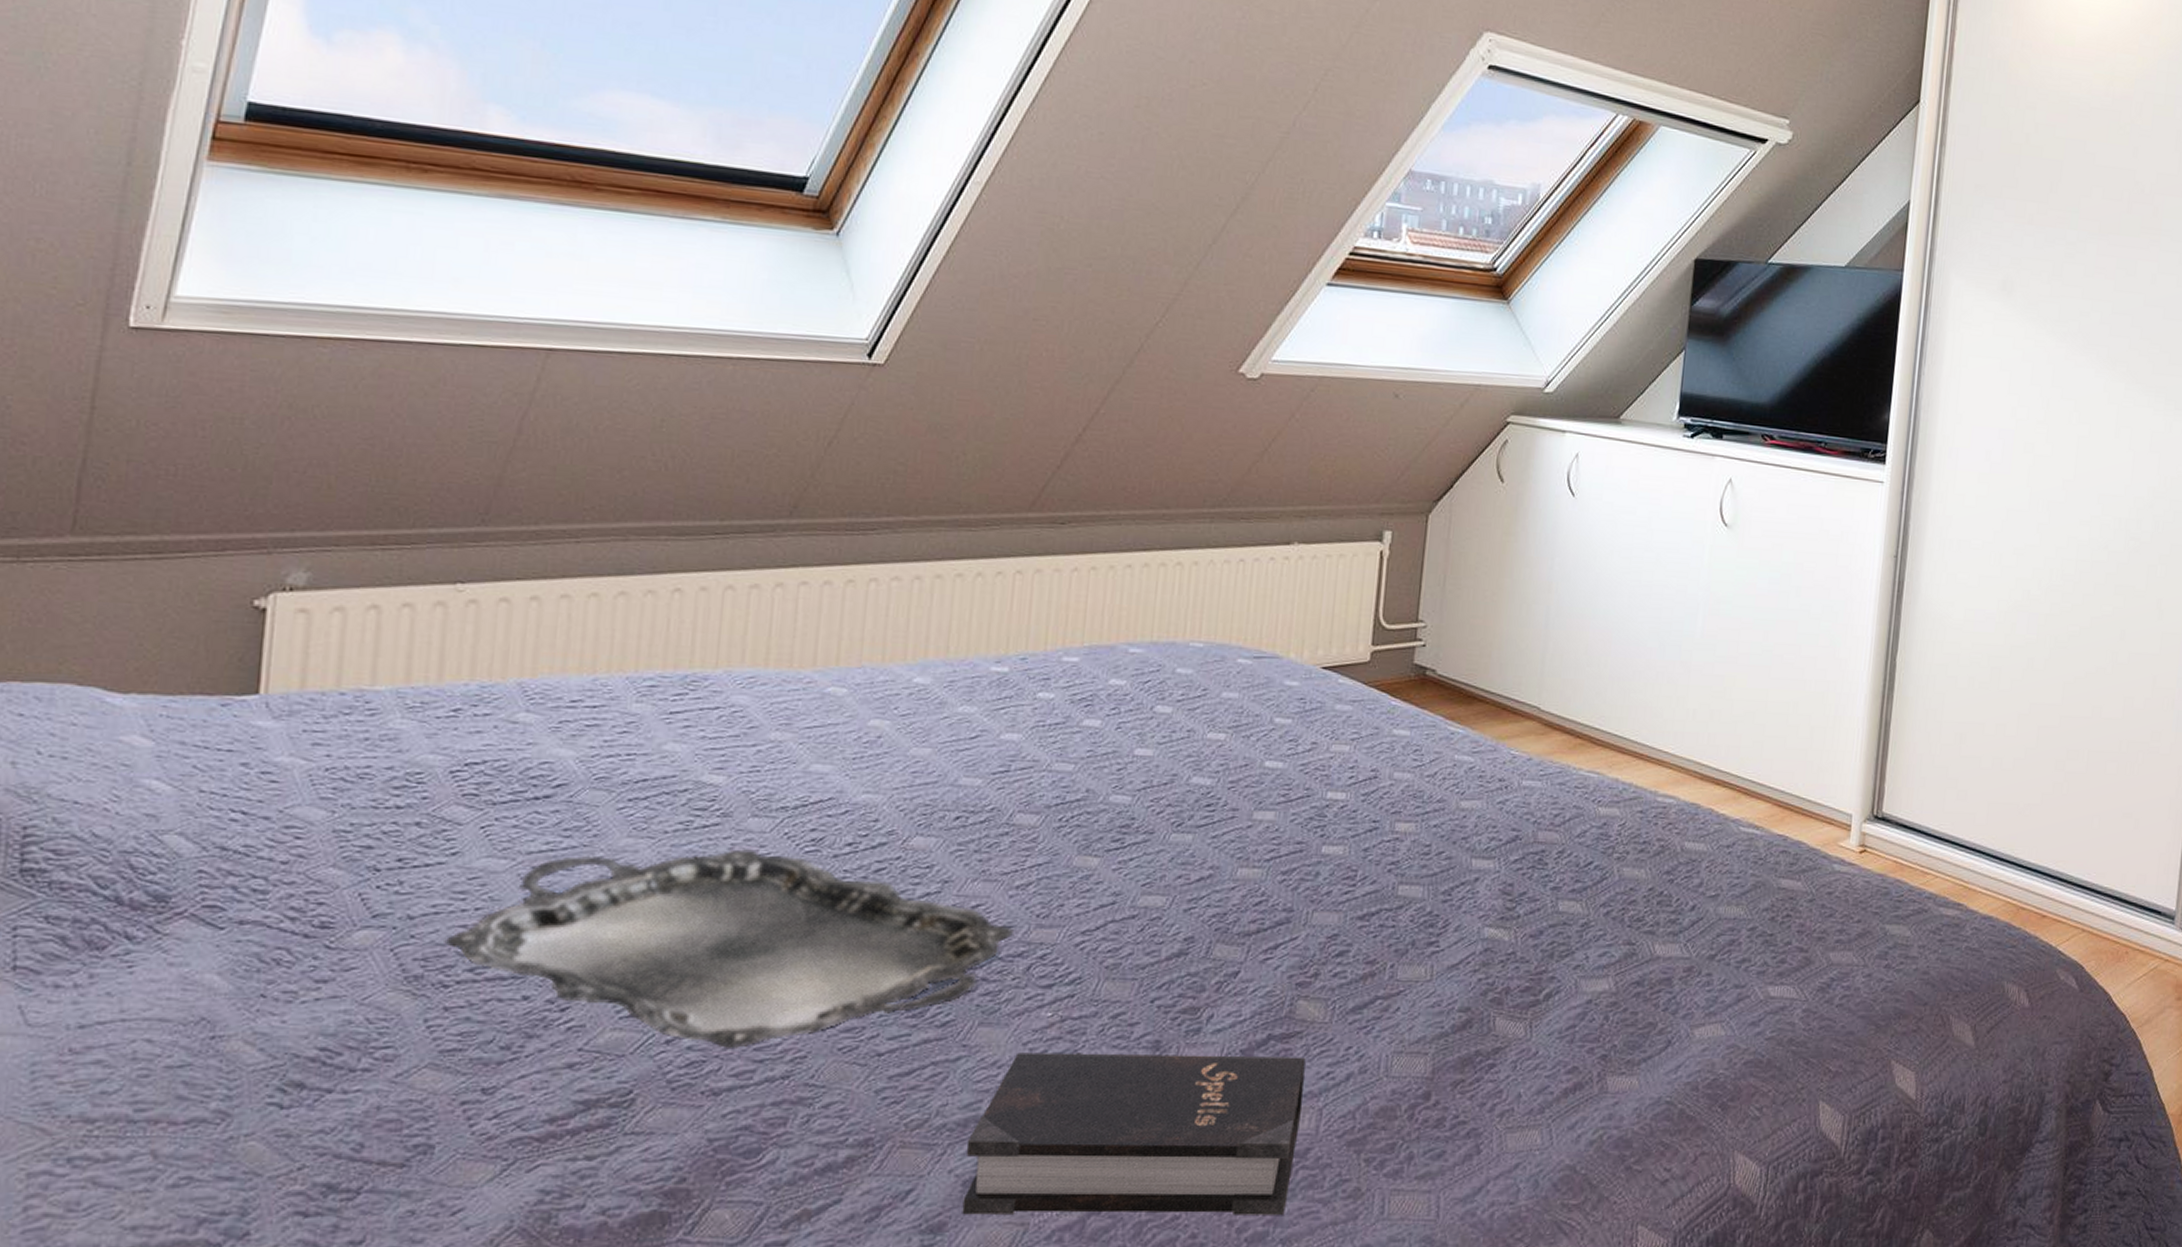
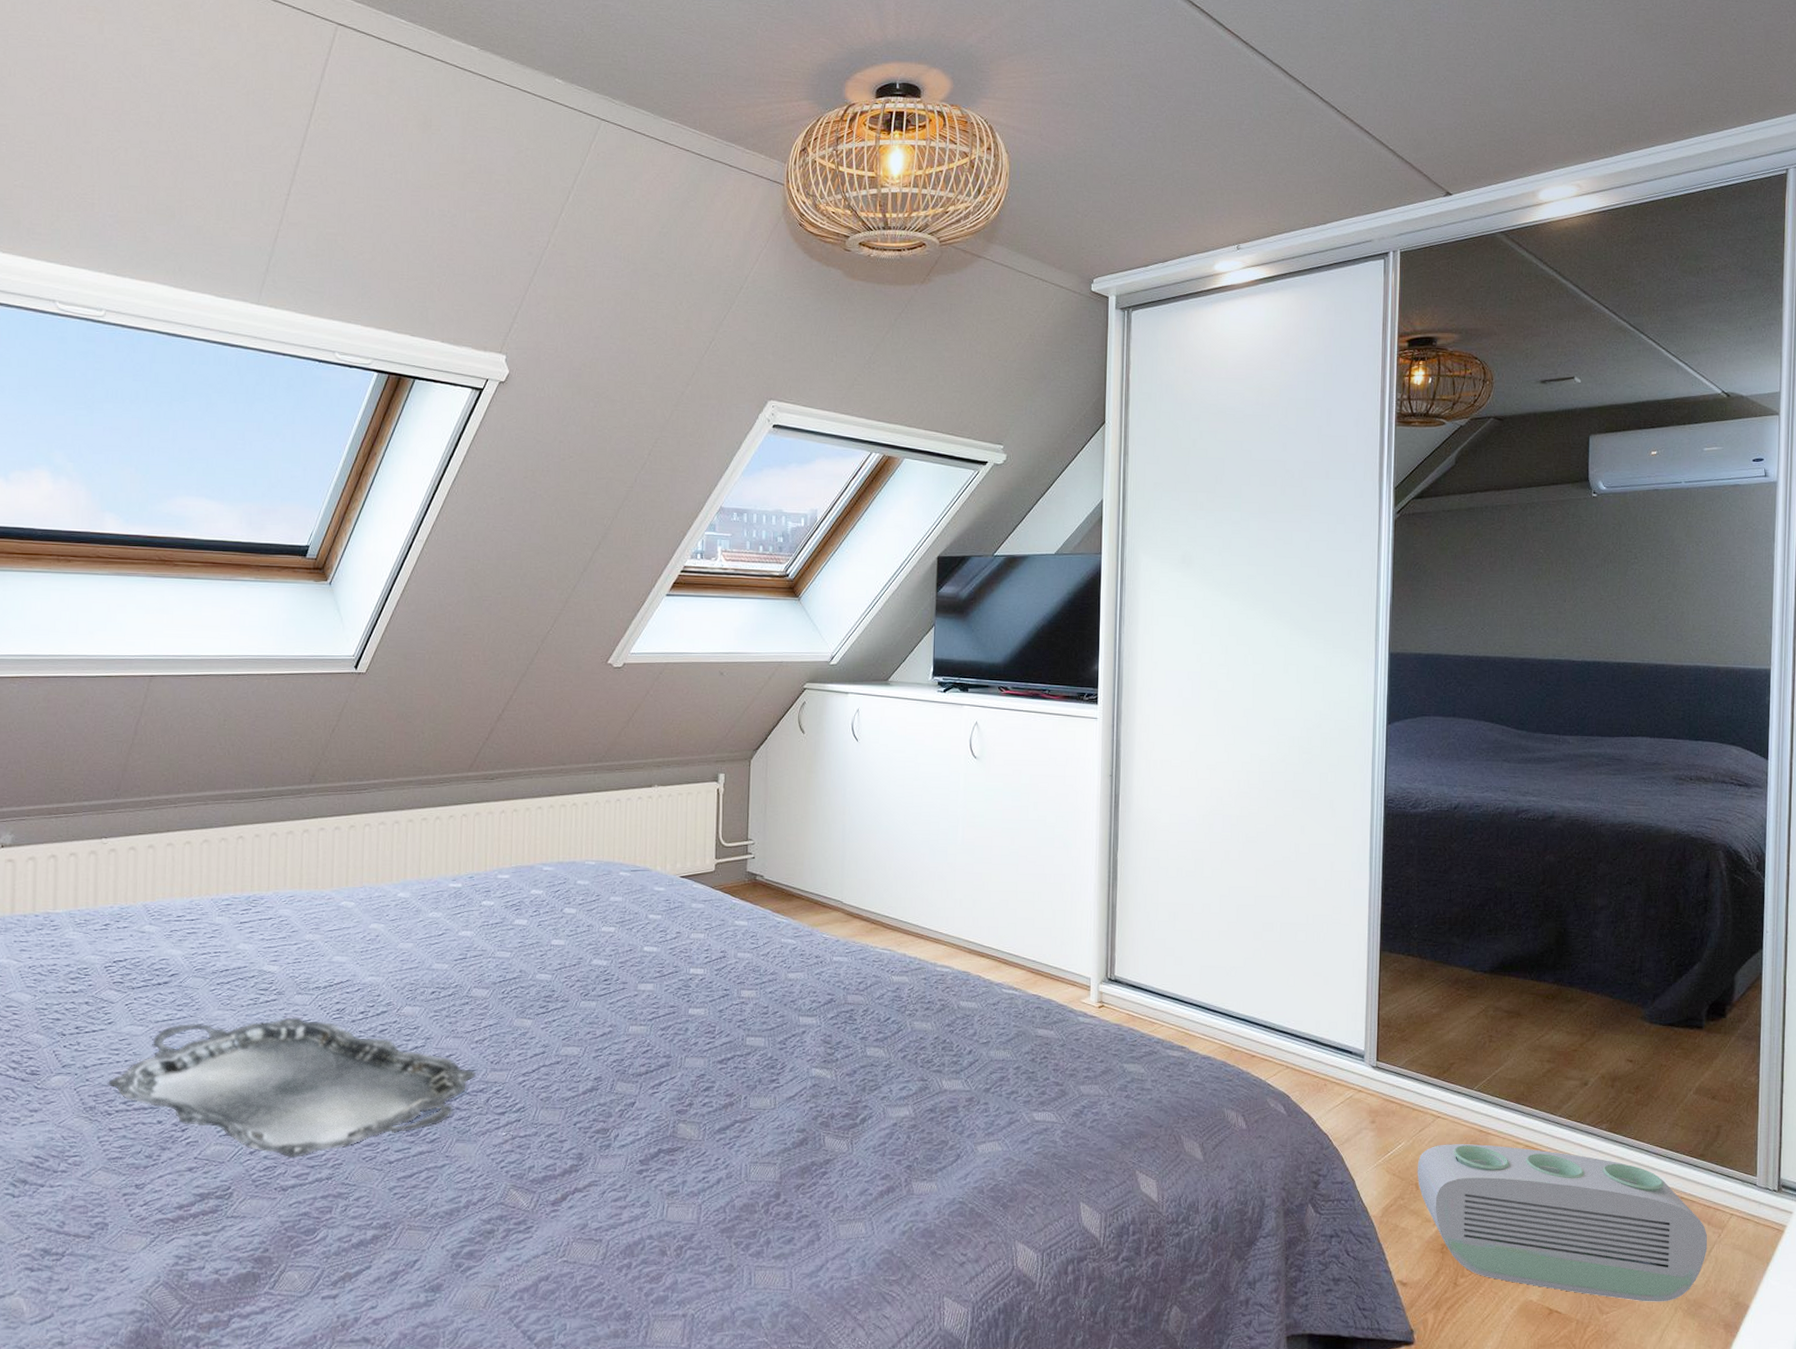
hardback book: present [962,1053,1306,1215] -> none [452,1161,687,1283]

